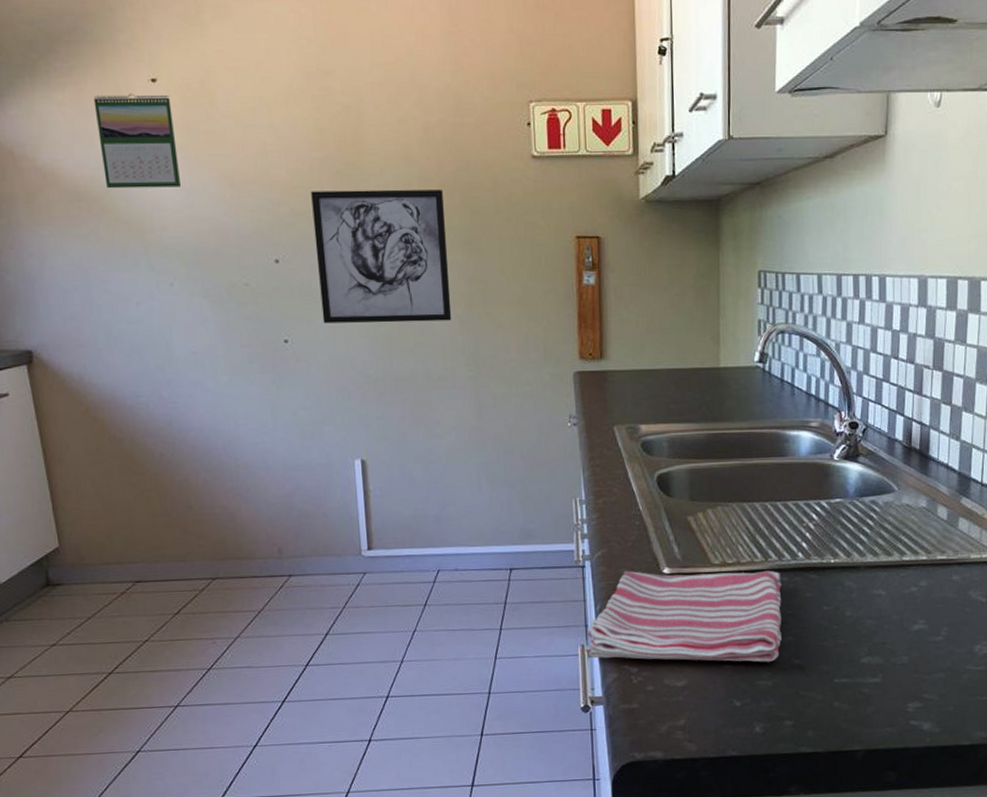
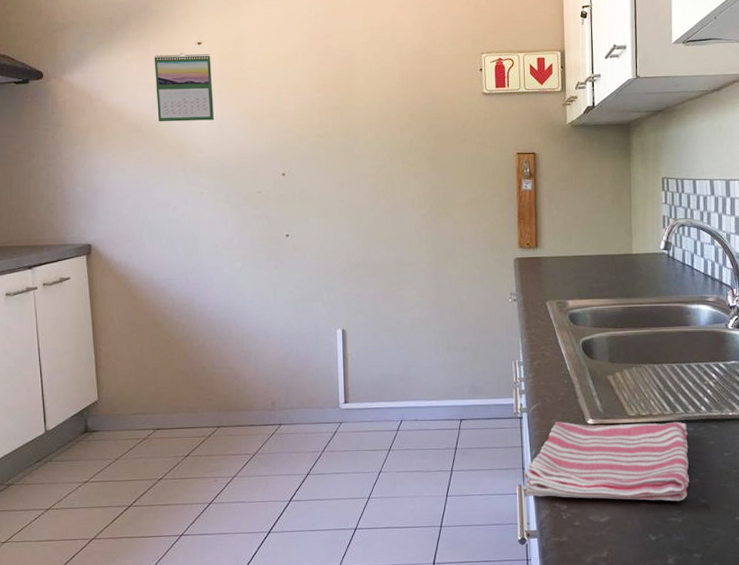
wall art: present [311,189,452,324] -> none [312,119,418,222]

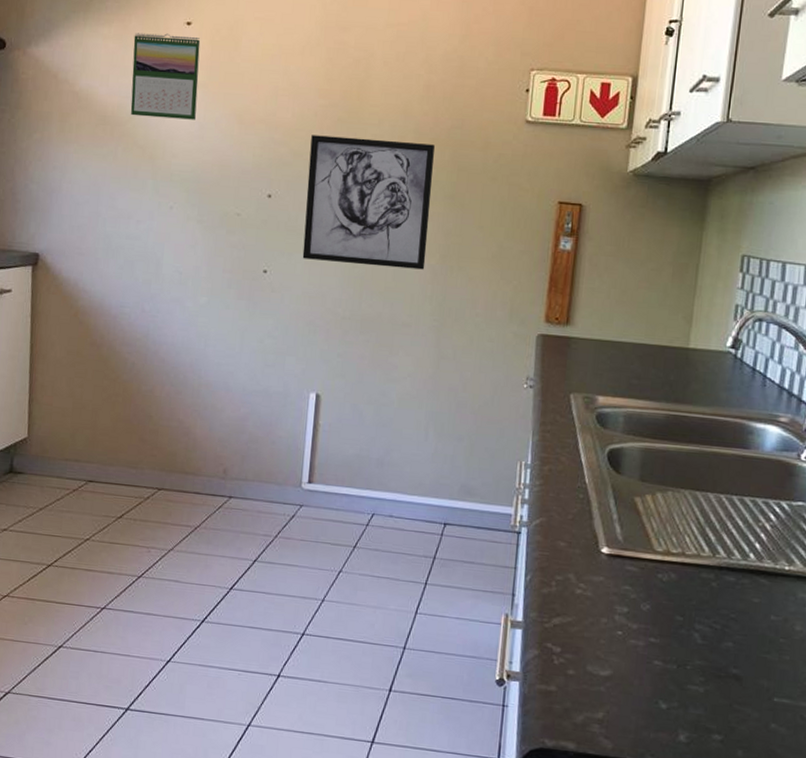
wall art: none [312,119,418,222] -> present [302,135,435,270]
dish towel: present [524,421,689,501] -> none [511,544,729,667]

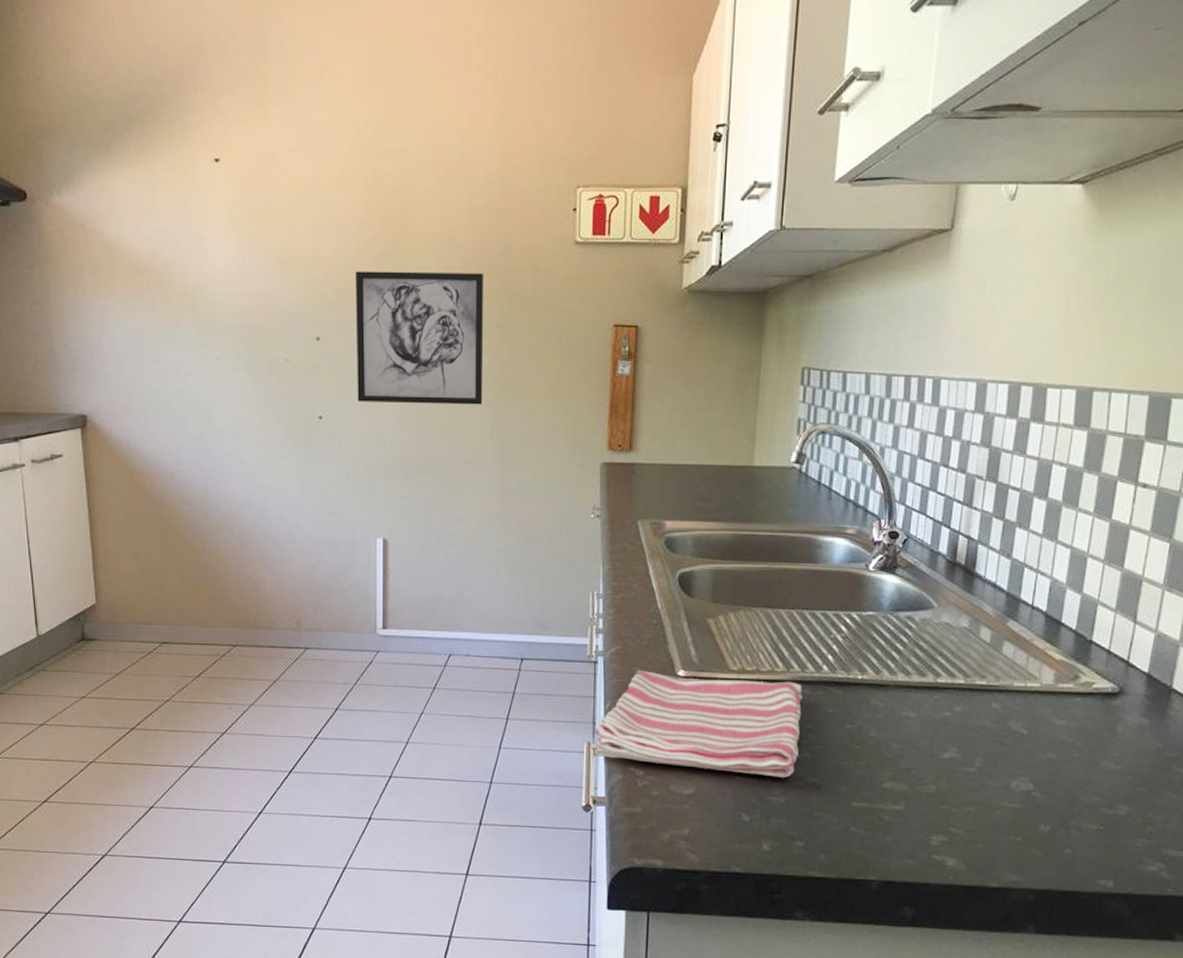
calendar: present [130,33,201,120] -> none [160,172,235,264]
dish towel: none [511,544,729,667] -> present [593,671,803,778]

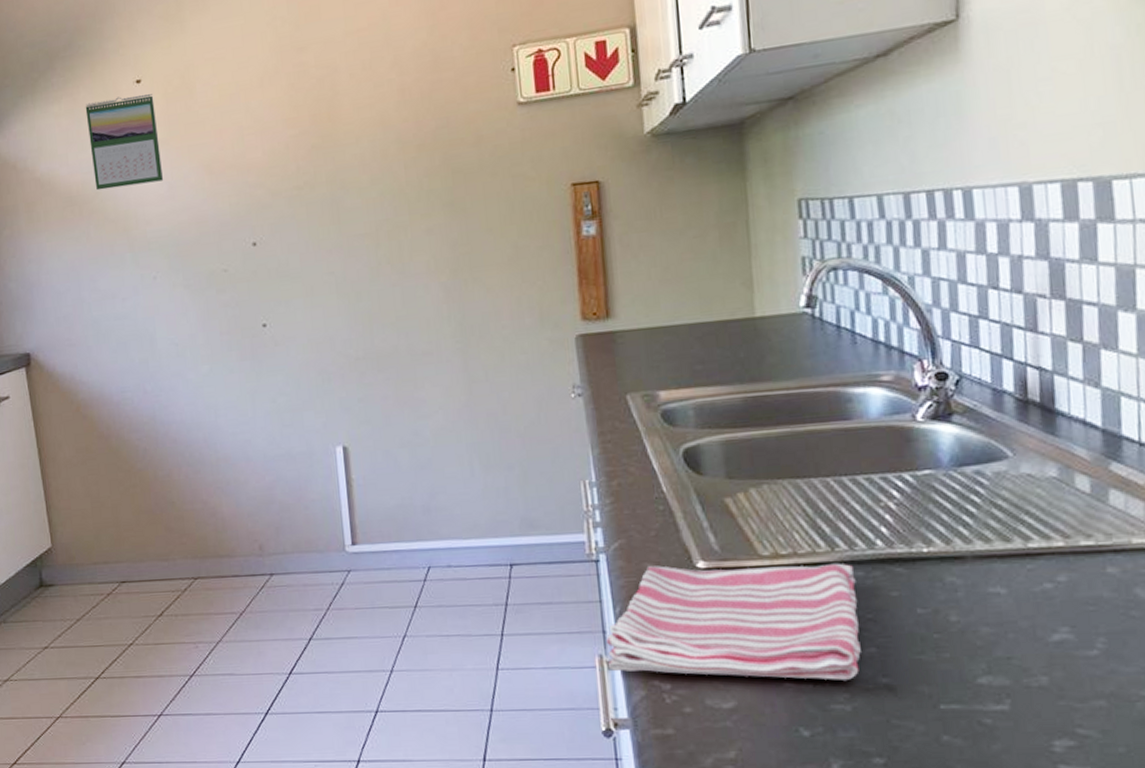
calendar: none [160,172,235,264] -> present [85,94,164,191]
wall art: present [356,271,484,405] -> none [287,151,436,304]

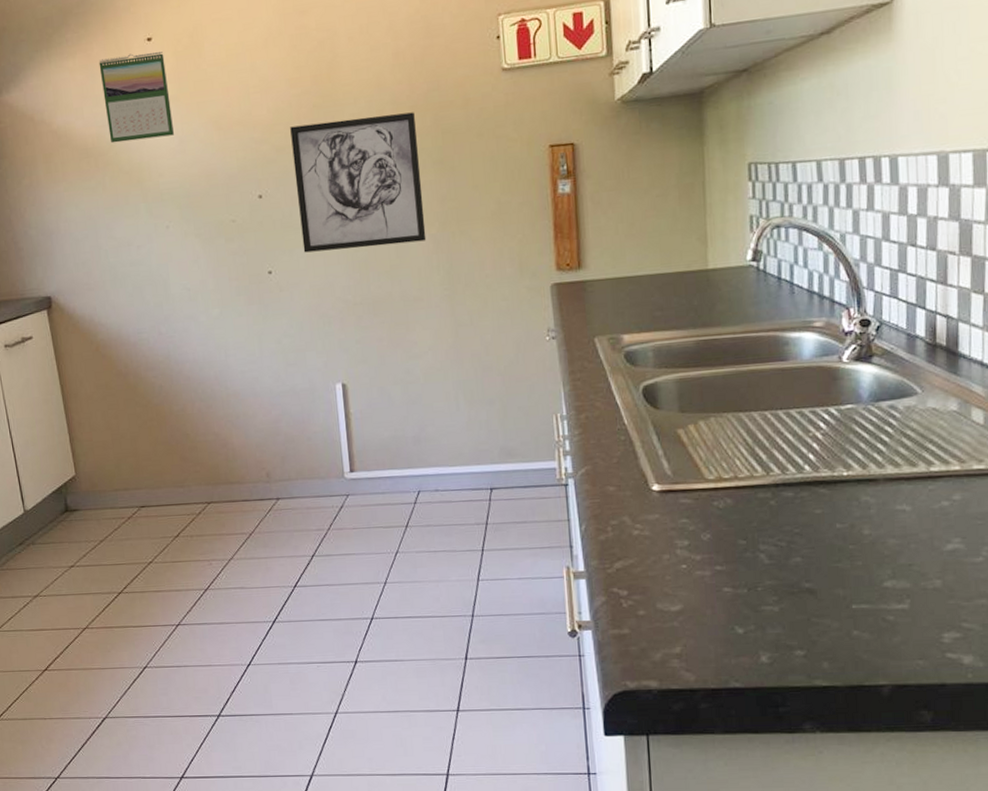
wall art: none [287,151,436,304] -> present [290,112,427,253]
dish towel: present [606,563,861,680] -> none [573,485,789,586]

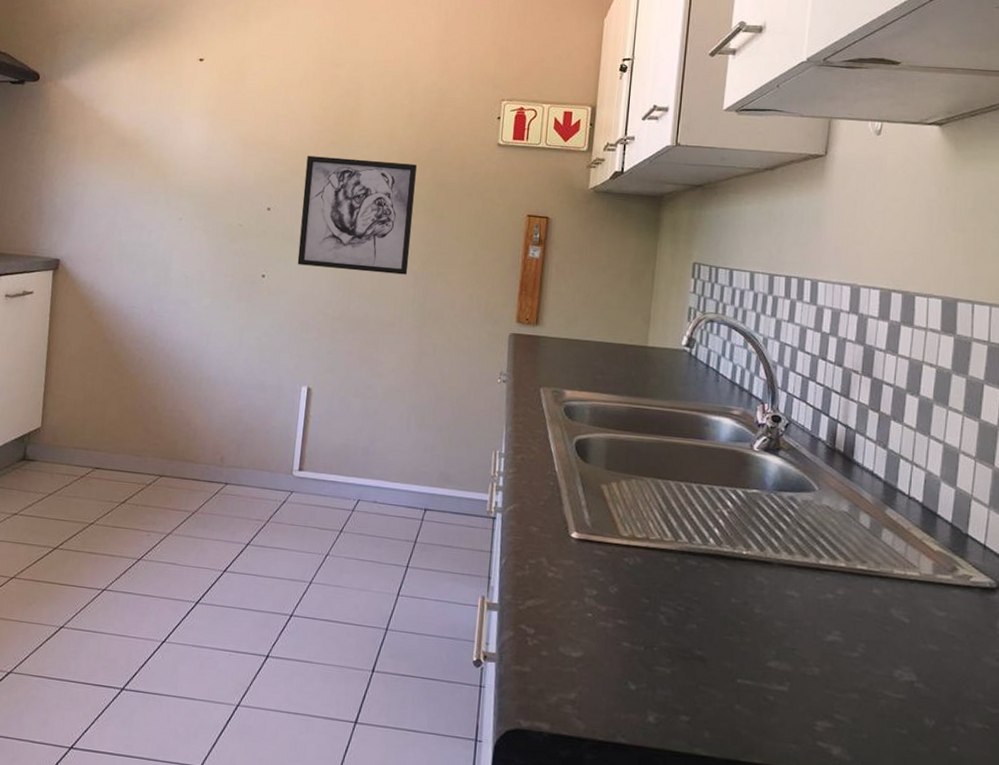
calendar: present [98,52,175,144] -> none [147,67,211,143]

